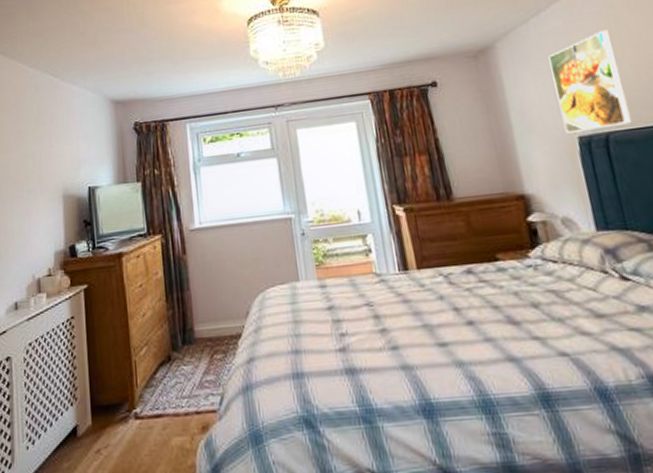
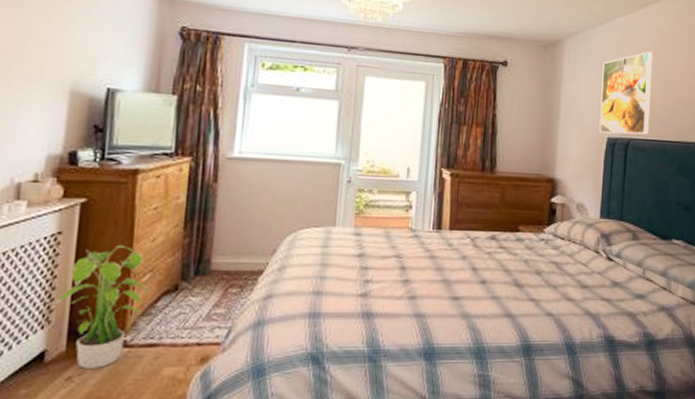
potted plant: none [79,322,148,441] -> present [56,244,150,369]

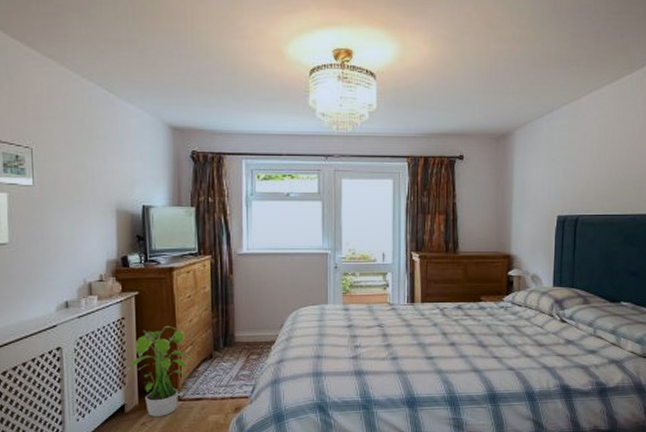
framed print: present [599,51,654,135] -> none [549,134,600,212]

